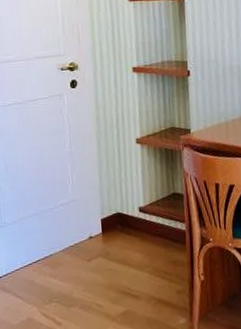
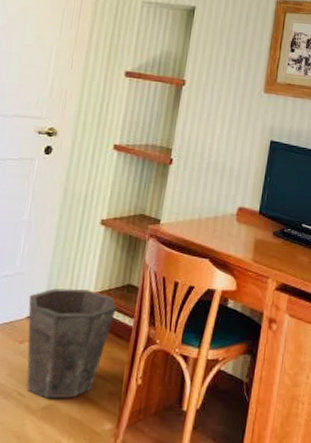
waste bin: none [87,204,168,306] -> present [26,288,117,399]

